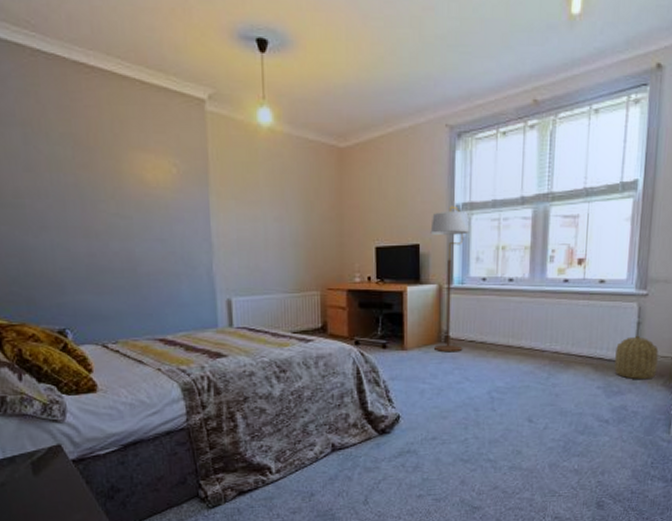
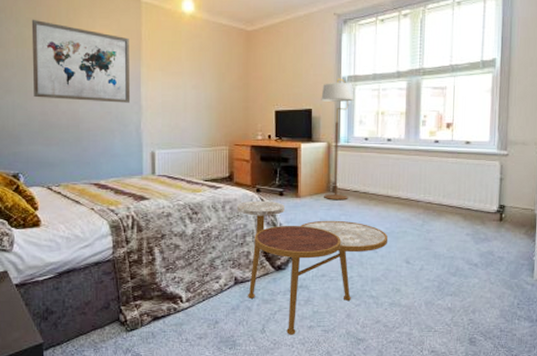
wall art: none [66,134,199,240] -> present [31,19,131,103]
side table: none [332,354,509,506] -> present [236,200,389,335]
basket: present [614,335,659,380] -> none [481,189,520,229]

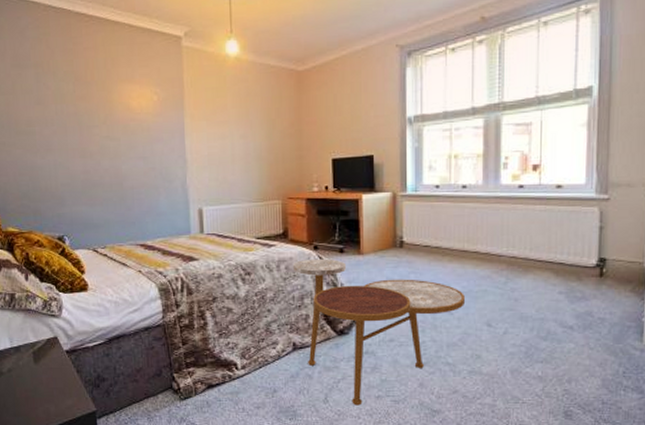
wall art: present [31,19,131,103] -> none [69,72,175,158]
floor lamp: present [321,78,354,201] -> none [383,118,422,257]

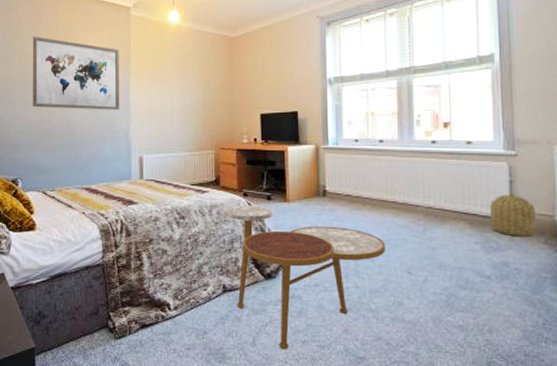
wall art: none [69,72,175,158] -> present [32,36,120,110]
basket: none [577,240,625,286] -> present [490,193,536,237]

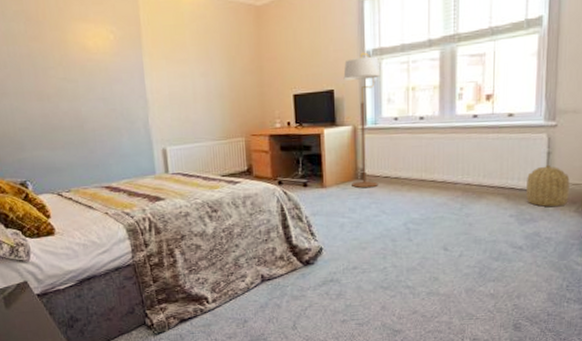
wall art: present [32,36,120,110] -> none [19,11,135,99]
side table: present [223,205,386,350] -> none [258,193,424,330]
floor lamp: none [307,79,342,205] -> present [343,52,381,188]

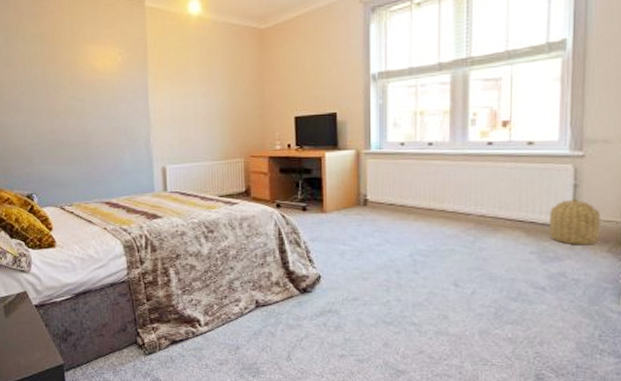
floor lamp: present [343,52,381,188] -> none [347,75,387,215]

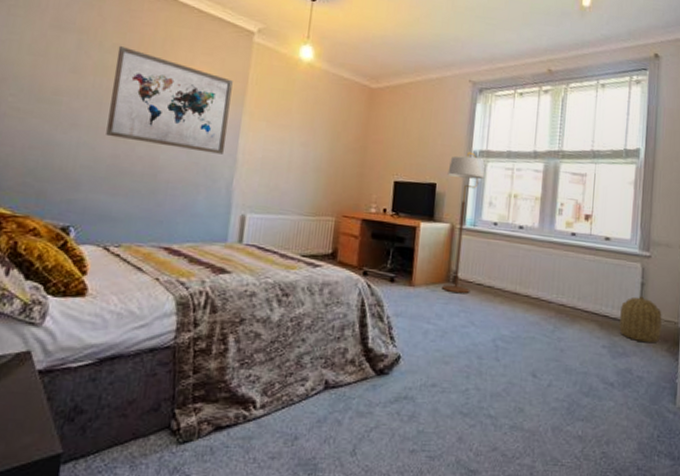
wall art: none [36,34,139,117] -> present [106,45,233,154]
floor lamp: none [347,75,387,215] -> present [442,151,485,294]

